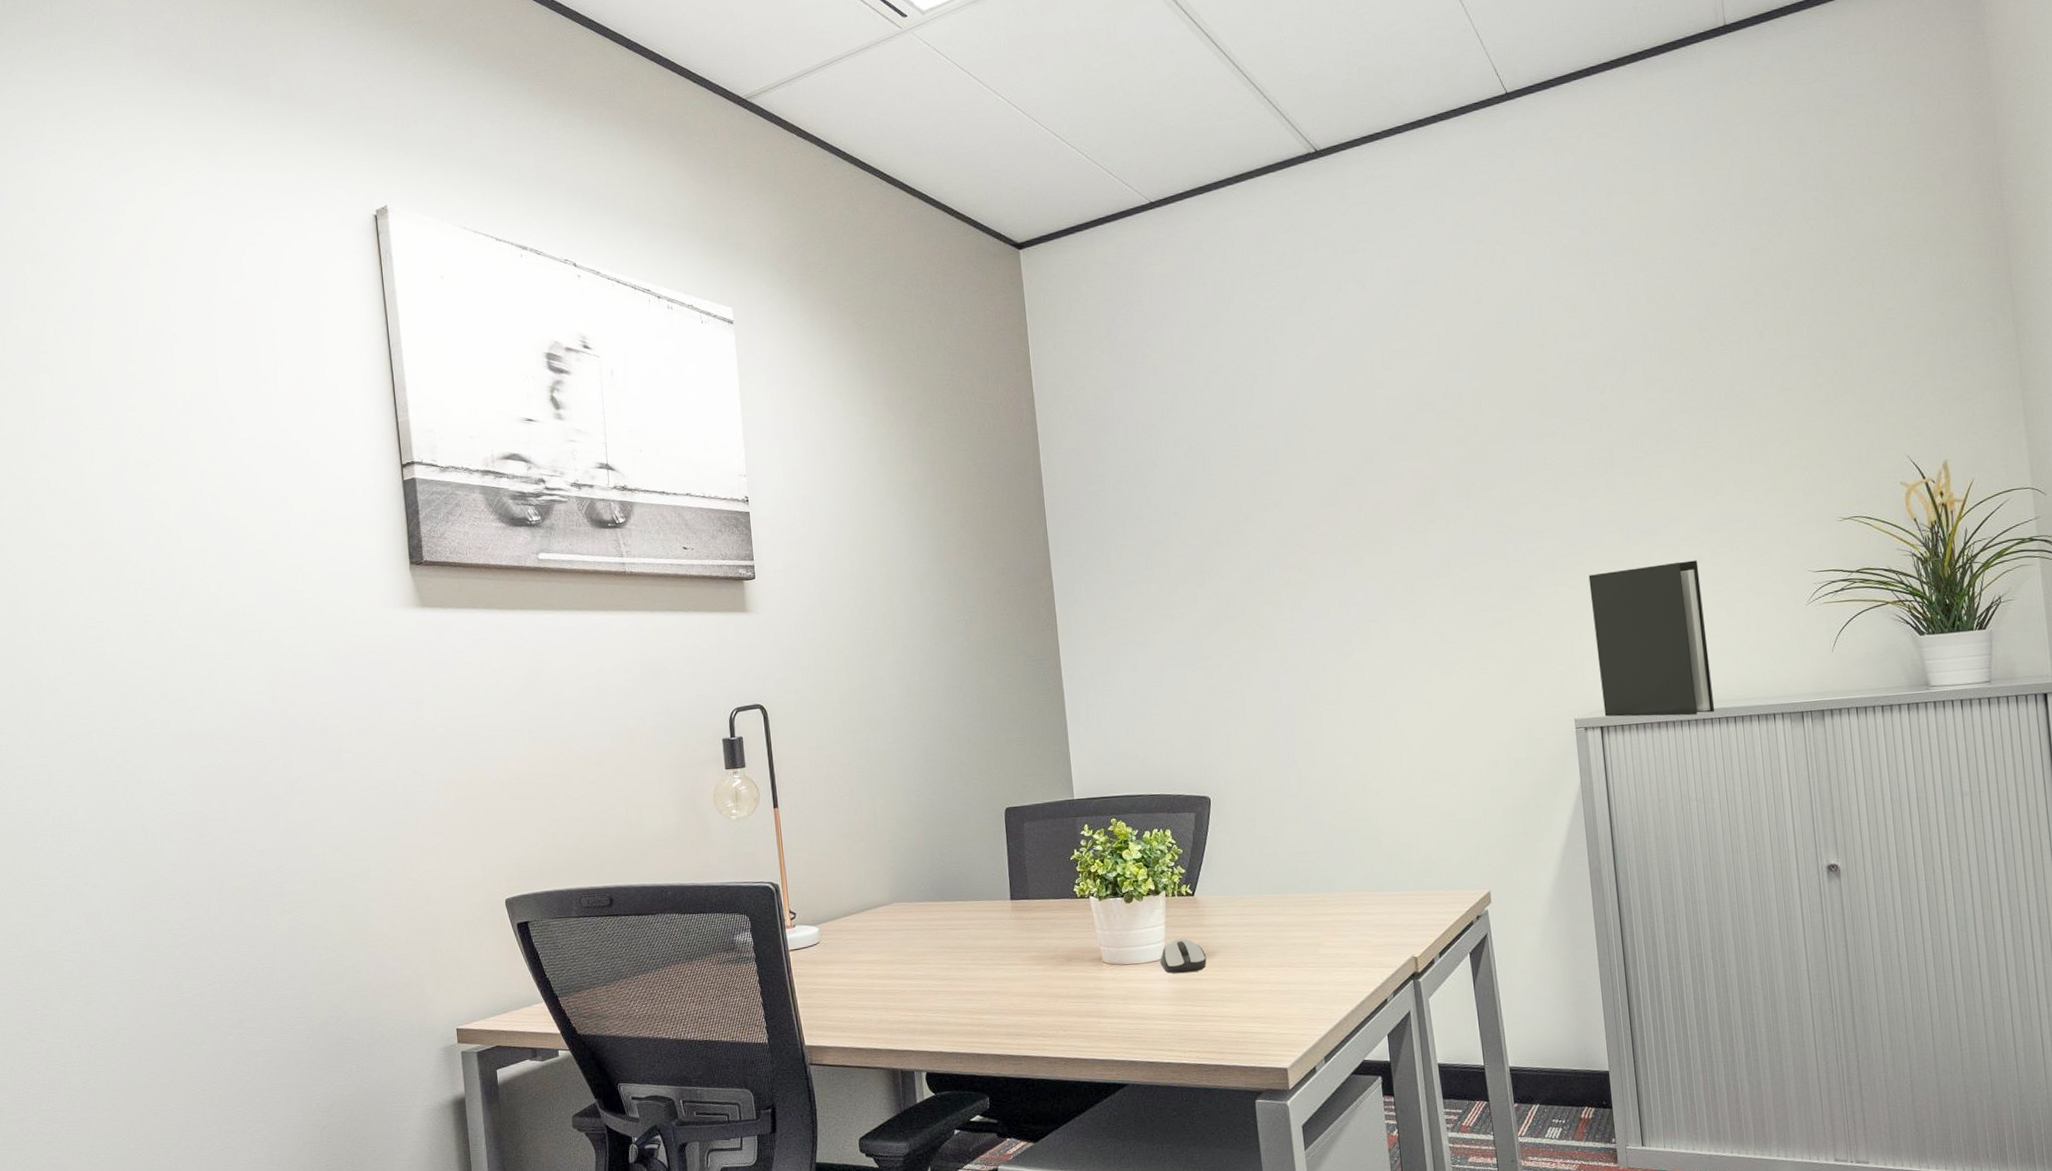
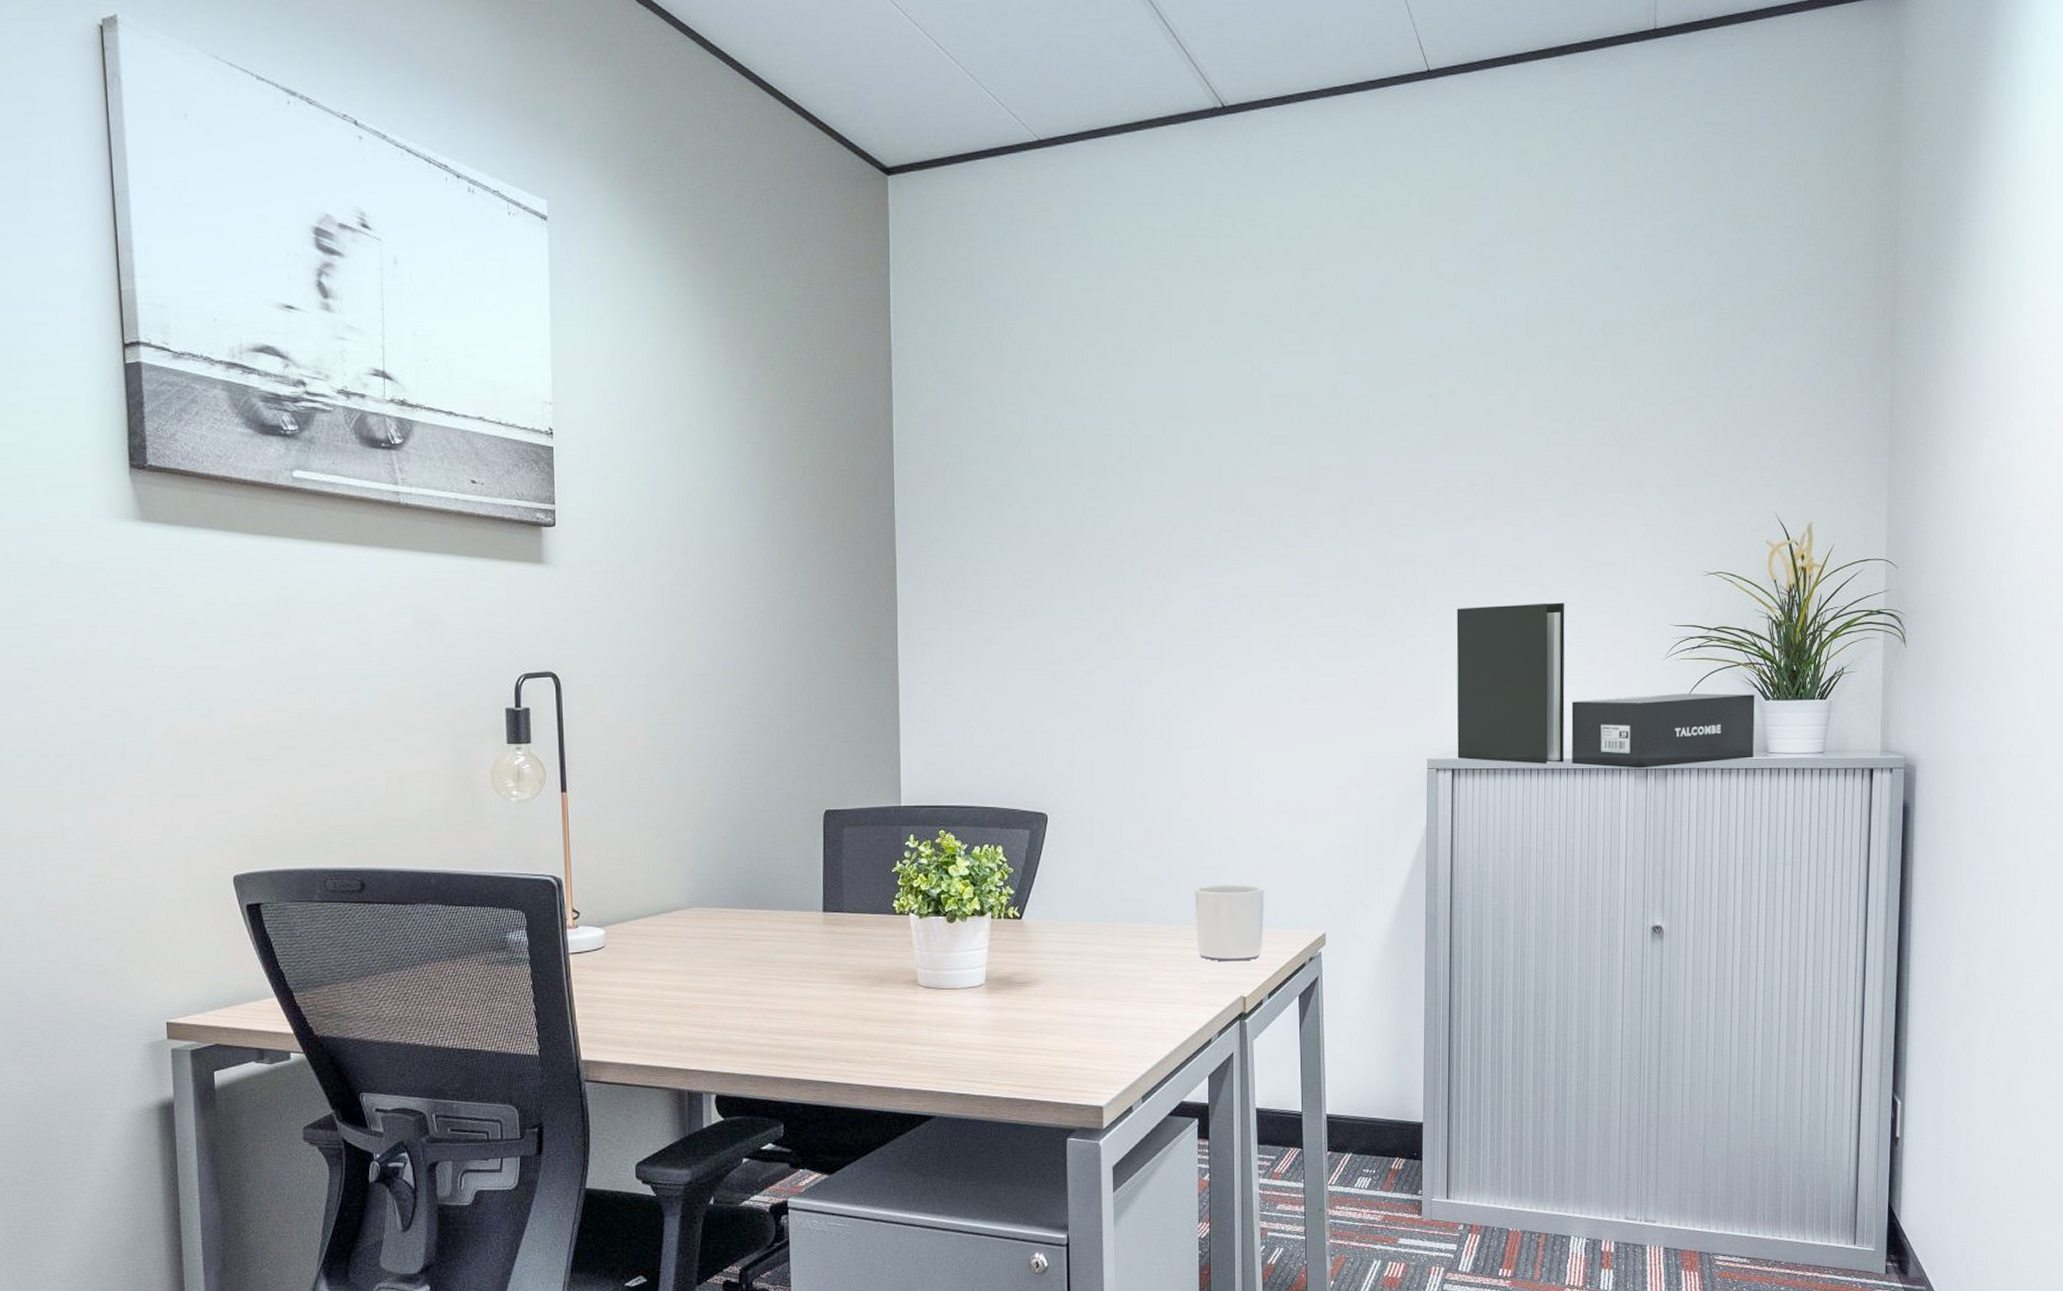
computer mouse: present [1160,939,1207,974] -> none [979,965,1029,1002]
mug: none [1356,850,1429,925] -> present [1194,884,1264,962]
box: none [1716,630,1915,713] -> present [1571,693,1755,769]

